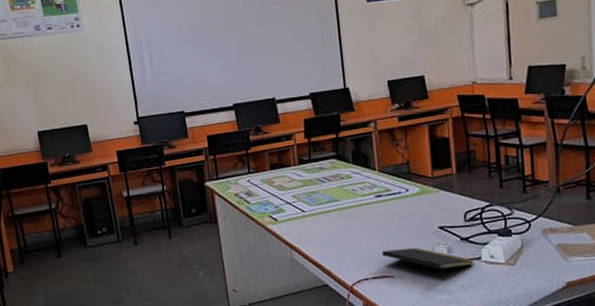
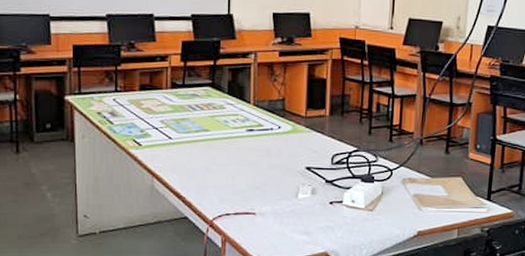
notepad: present [381,247,474,279] -> none [246,186,336,220]

